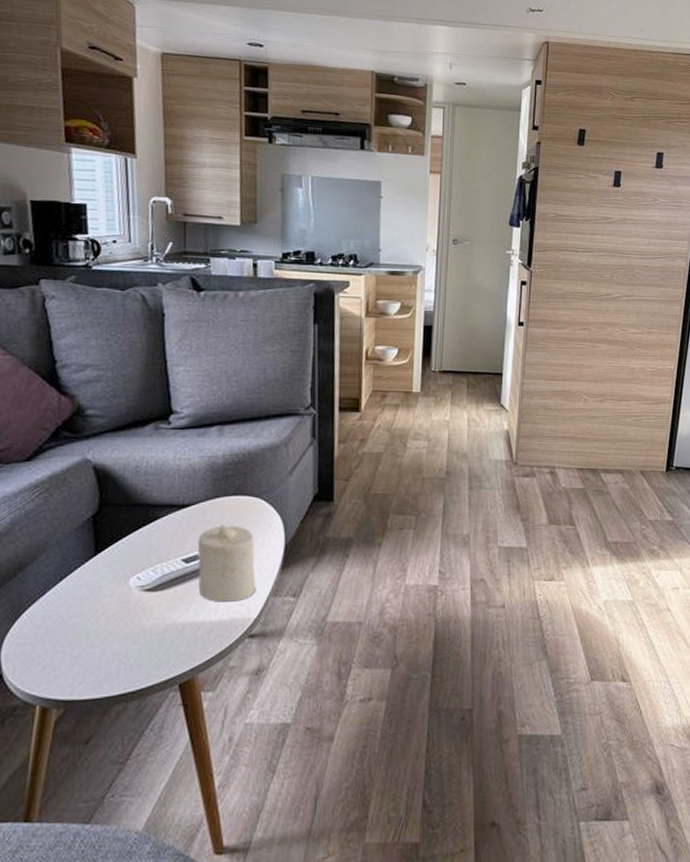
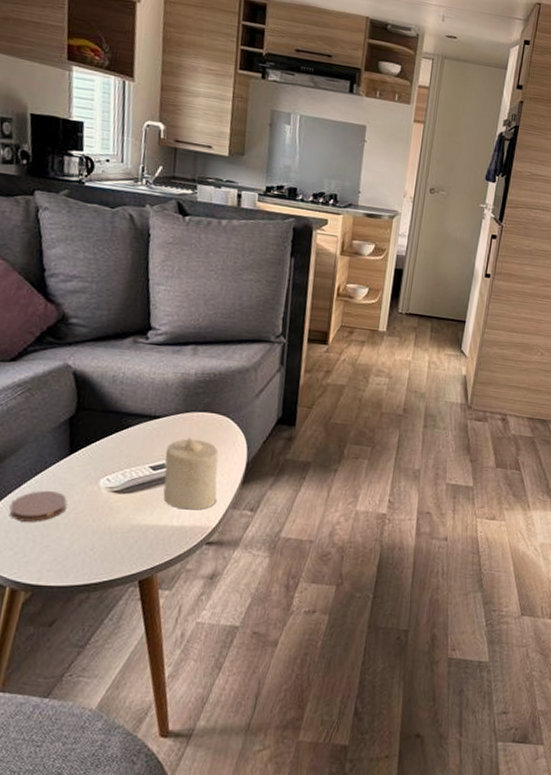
coaster: none [34,596,96,633] -> present [9,490,67,522]

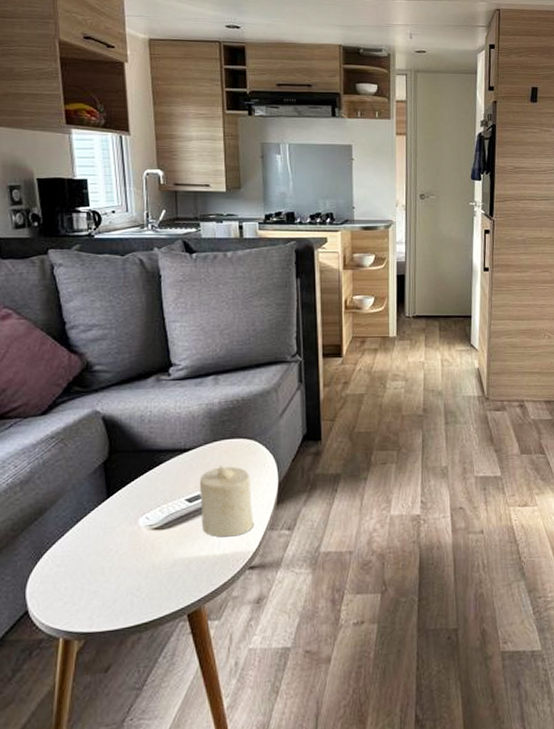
coaster: present [9,490,67,522] -> none [55,536,110,571]

